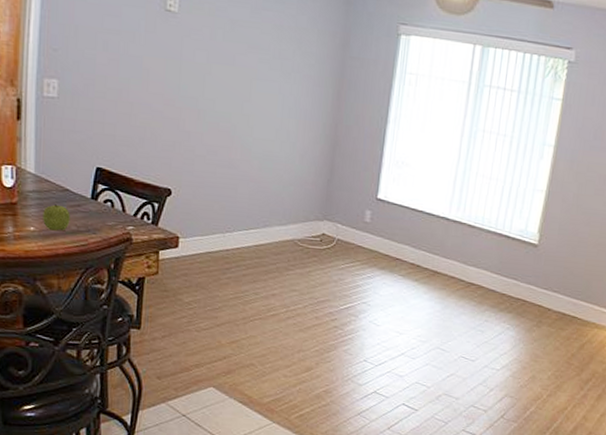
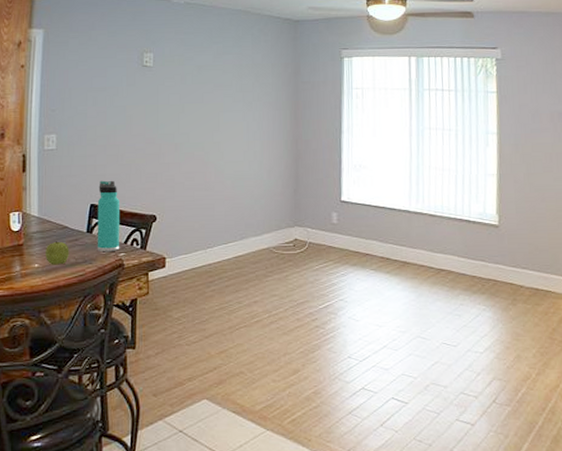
thermos bottle: none [102,141,130,223] -> present [97,180,119,251]

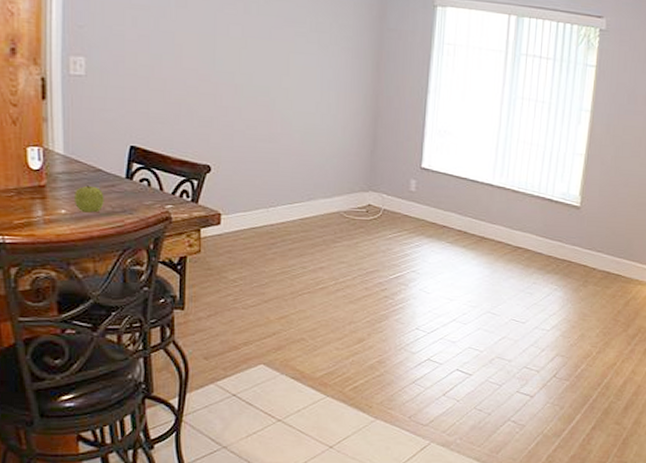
thermos bottle: present [97,180,119,251] -> none [138,119,166,202]

